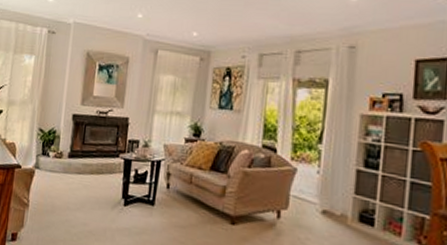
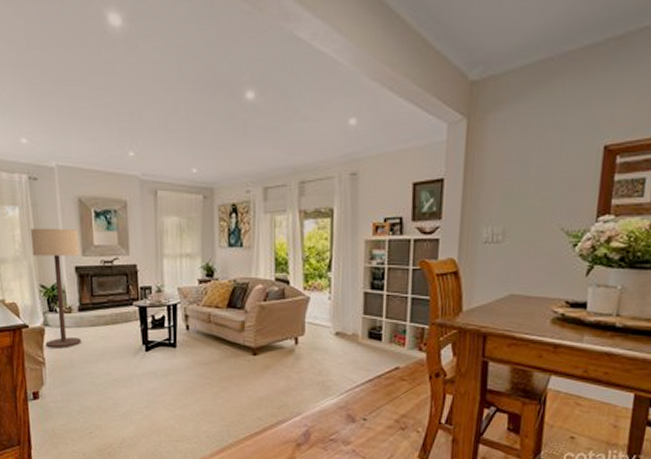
floor lamp: none [32,75,81,193] -> present [30,228,81,348]

